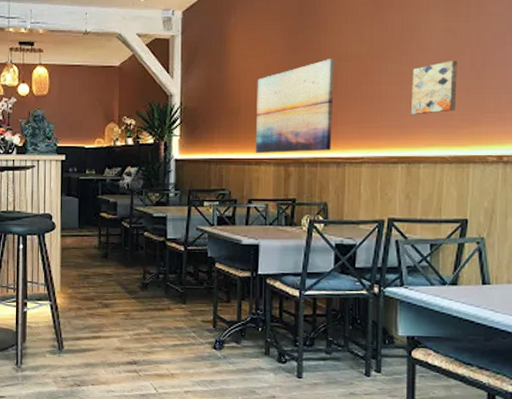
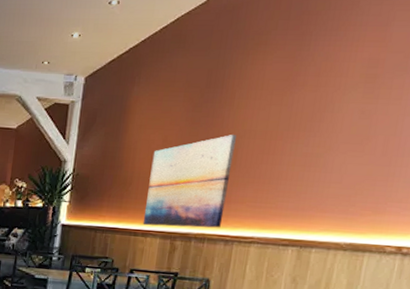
wall art: present [411,61,458,115] -> none [310,145,370,199]

